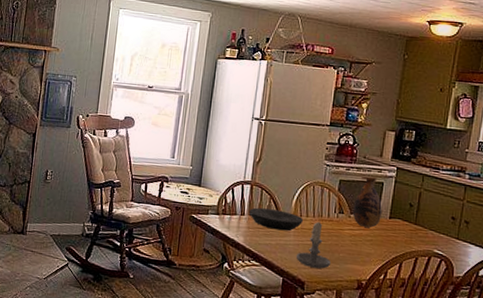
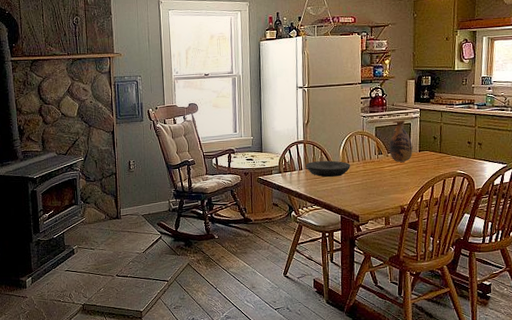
candle: present [296,221,330,269] -> none [349,164,377,203]

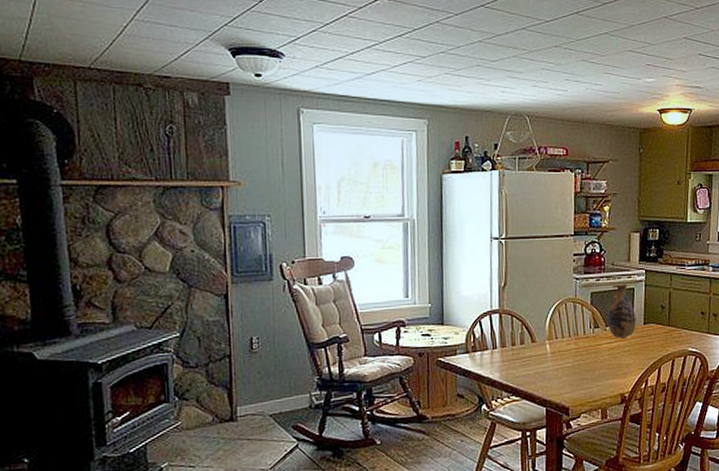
plate: present [305,160,350,177] -> none [501,336,559,358]

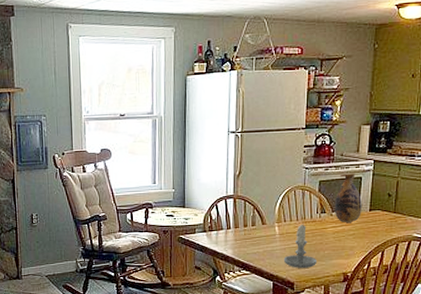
candle: none [556,340,592,391] -> present [283,224,316,268]

